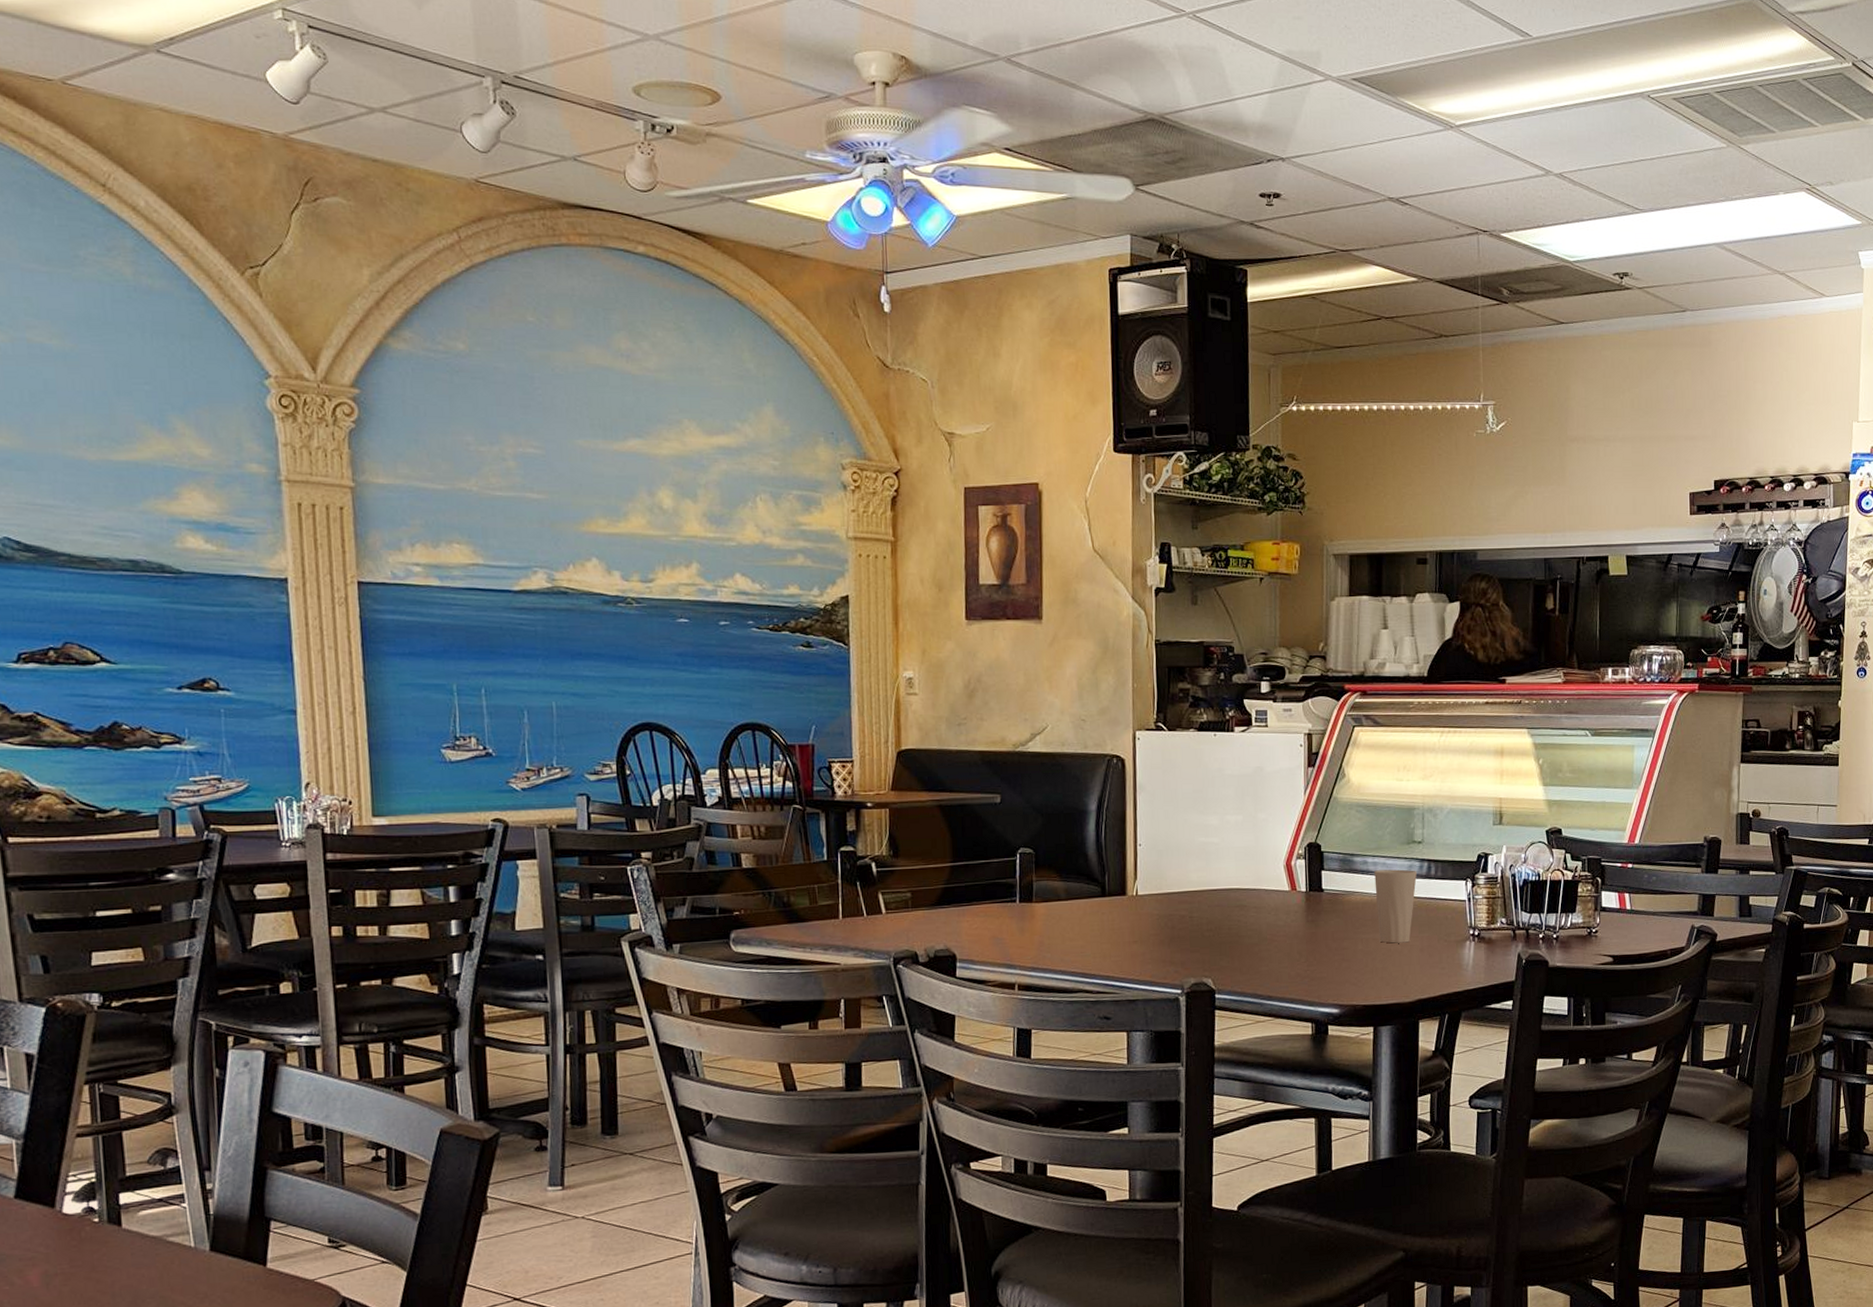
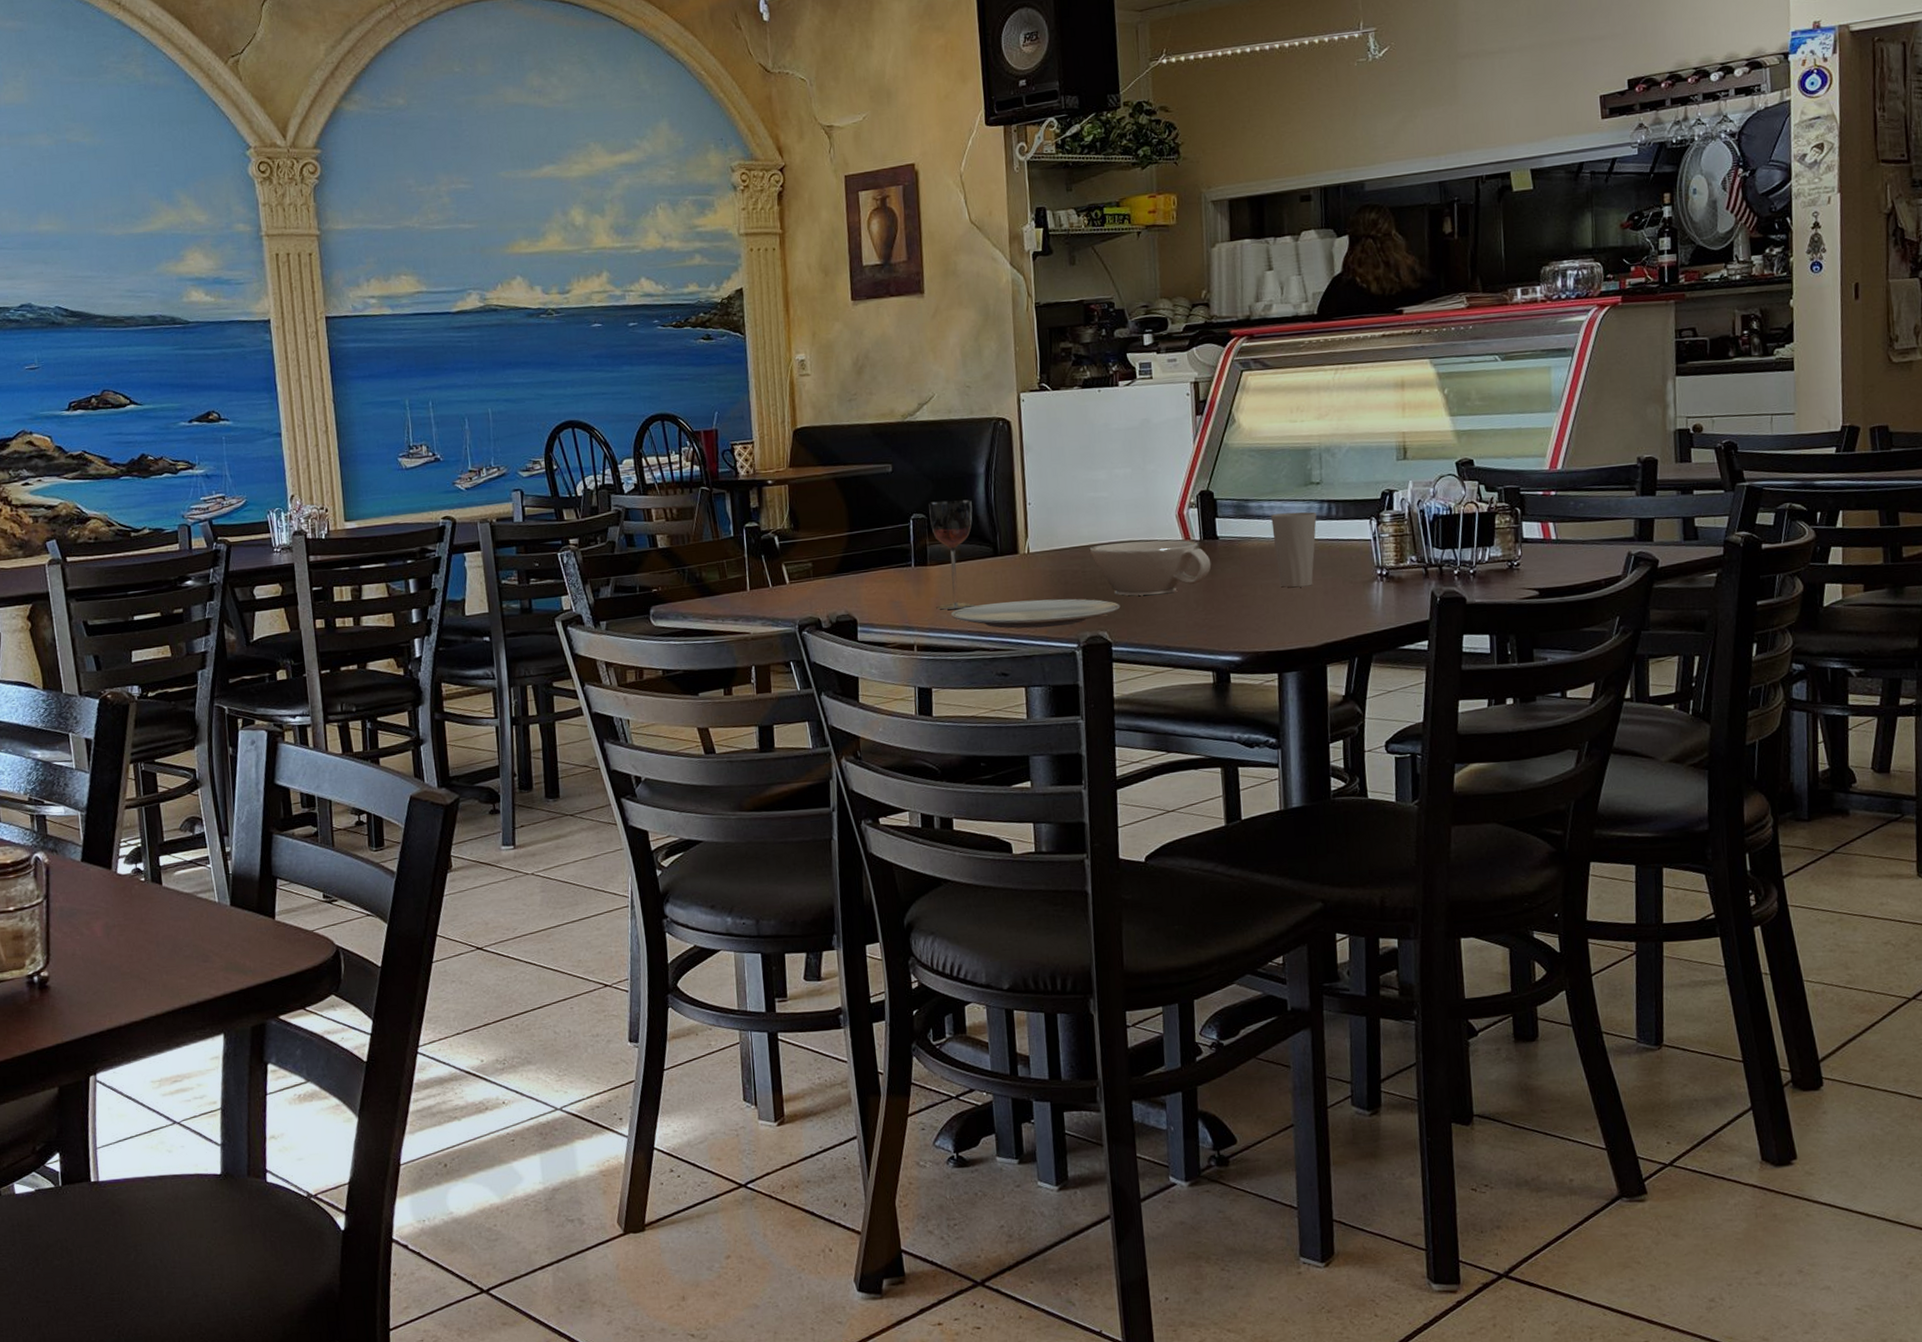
wineglass: none [1037,836,1082,949] -> present [929,499,976,610]
plate: none [1054,943,1226,972] -> present [950,599,1121,629]
cup: none [1197,889,1316,945] -> present [1089,540,1212,596]

